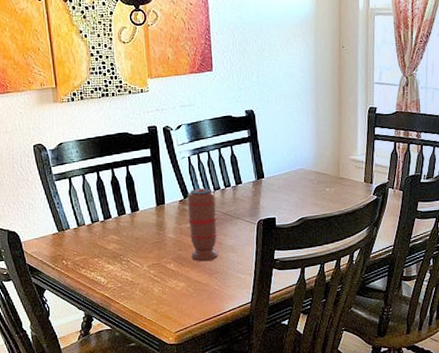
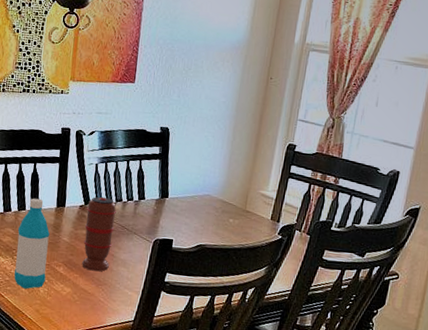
water bottle: none [121,200,158,292] -> present [14,198,50,289]

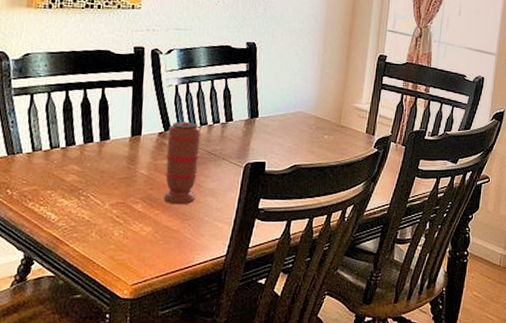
water bottle: present [14,198,50,289] -> none [81,127,124,234]

